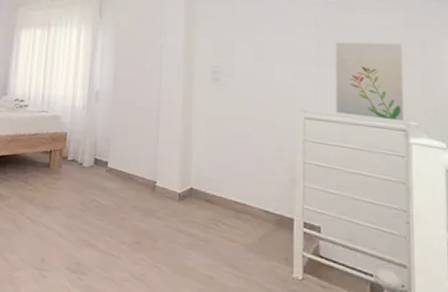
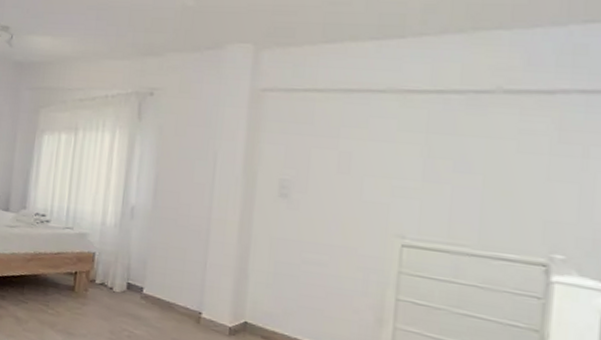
wall art: present [336,42,404,121] -> none [447,150,552,254]

